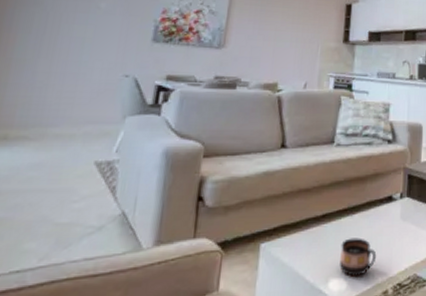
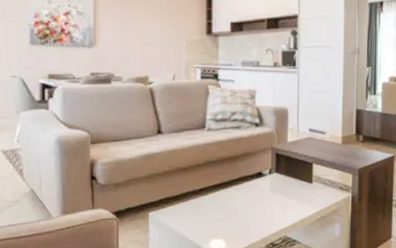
cup: present [340,238,377,277] -> none [218,207,250,238]

